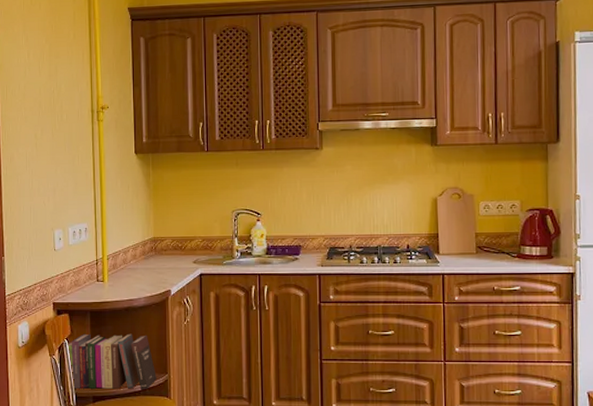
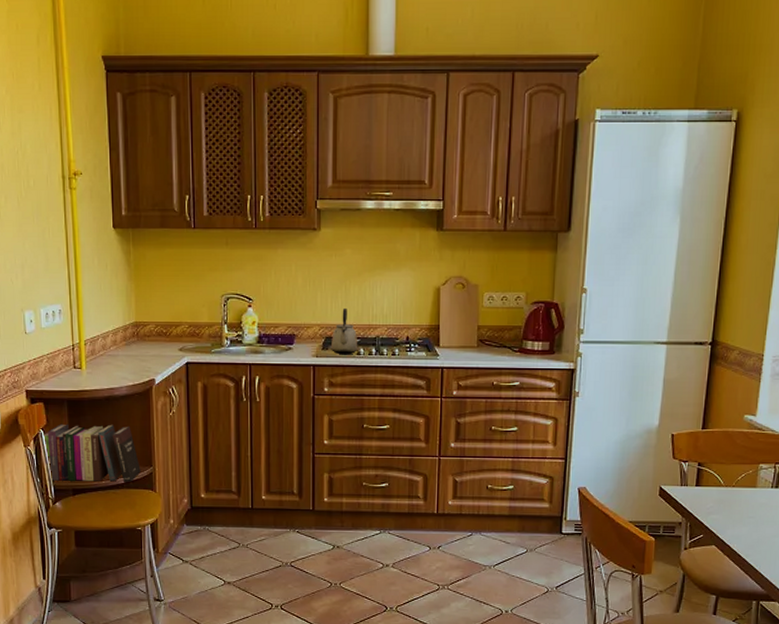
kettle: none [335,219,361,264] -> present [331,307,358,355]

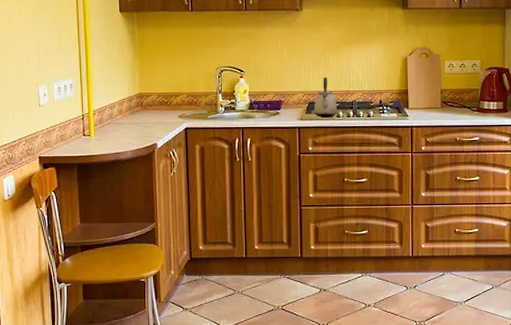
books: present [43,423,141,482] -> none [55,185,144,239]

